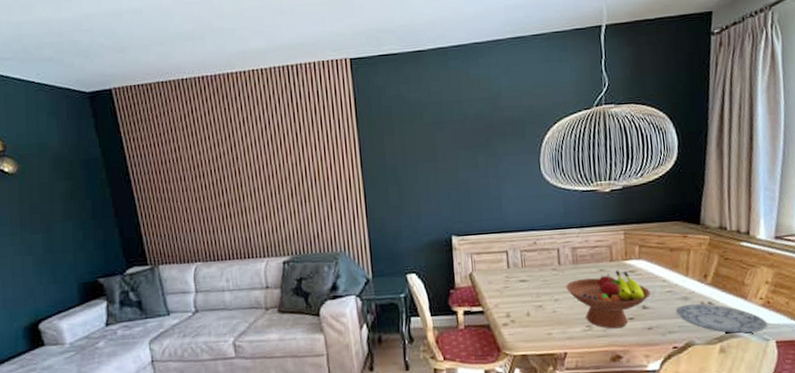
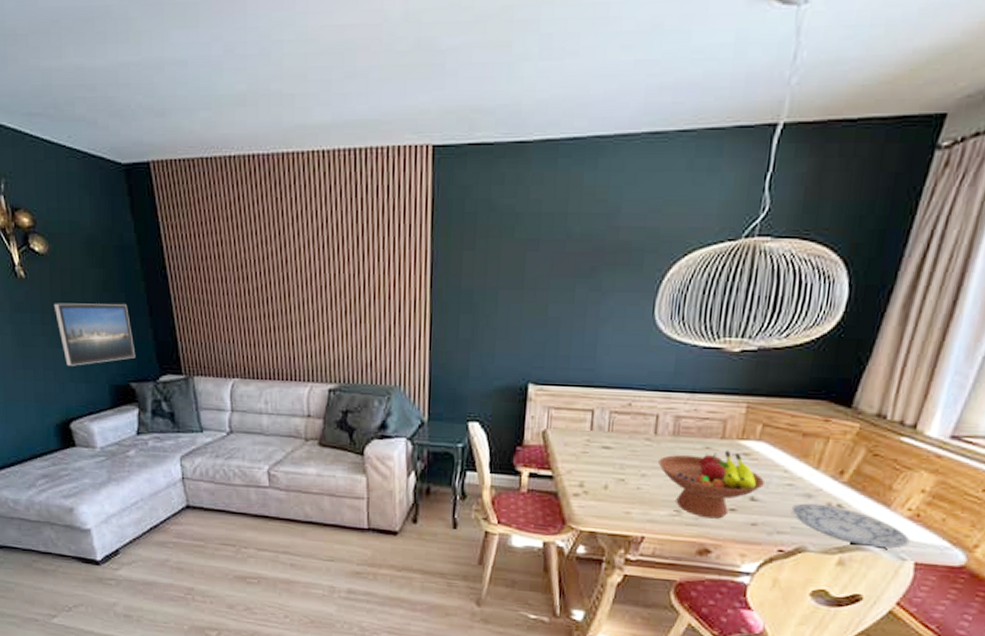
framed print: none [22,209,103,271] -> present [53,303,136,366]

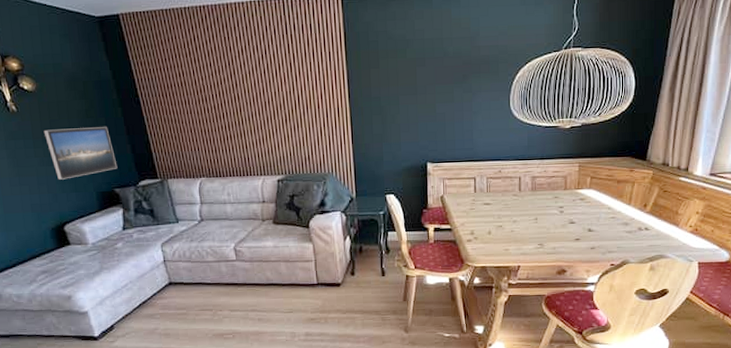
fruit bowl: present [658,450,764,519] -> none [524,197,596,247]
plate: present [791,503,910,549] -> none [616,229,693,255]

